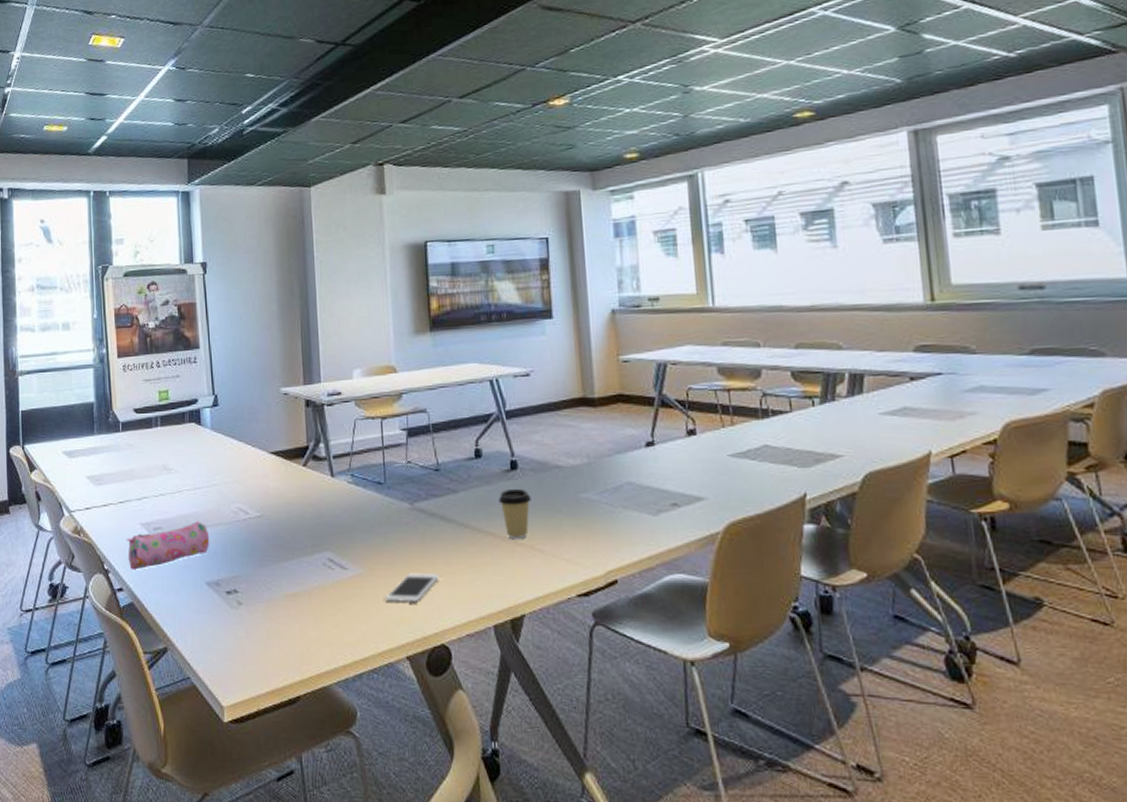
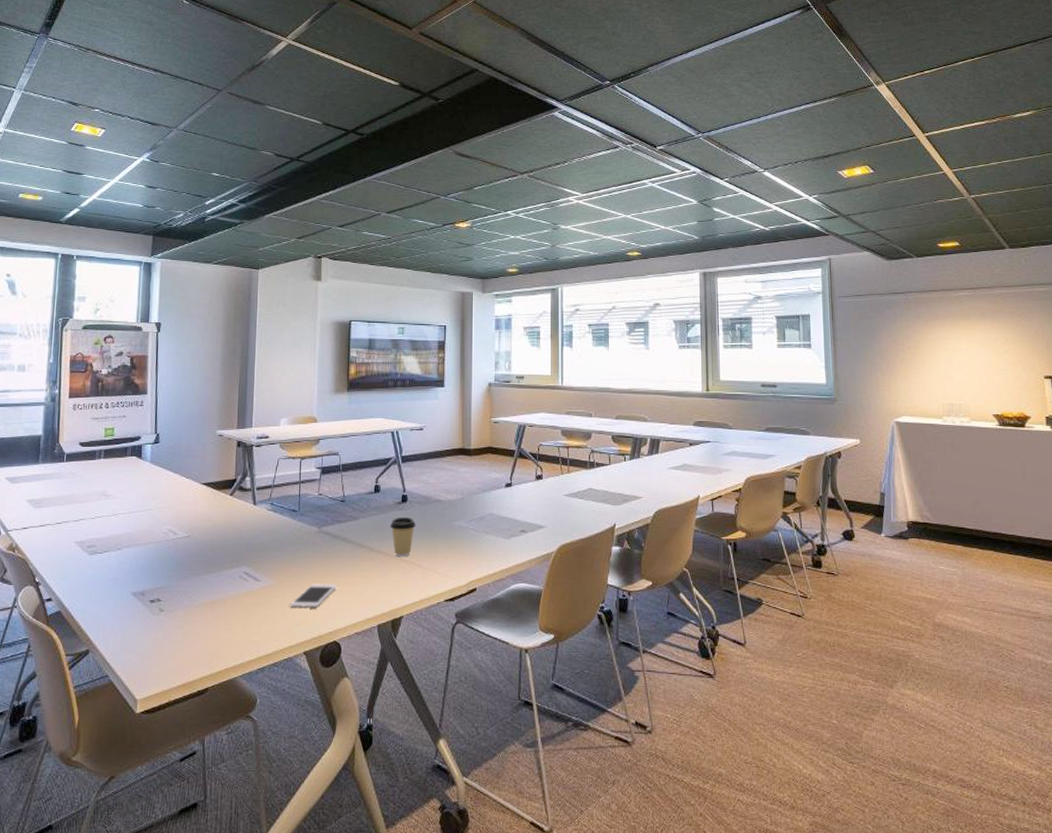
pencil case: present [126,521,210,570] -> none [59,540,140,583]

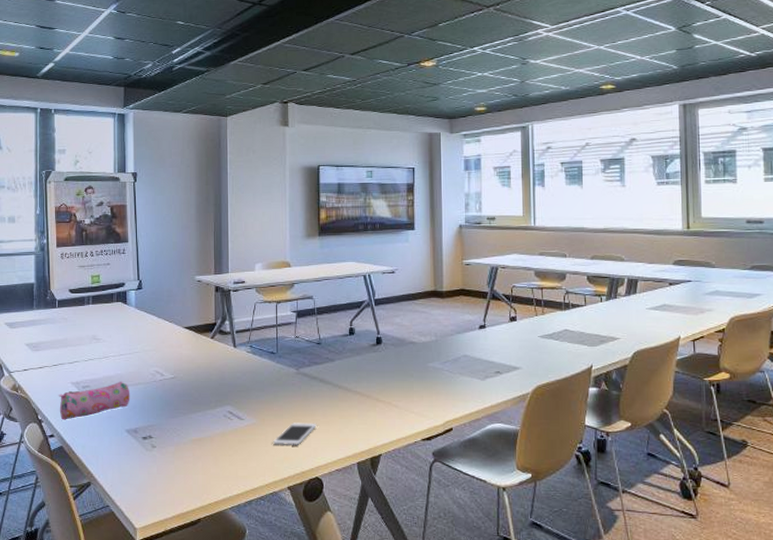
pencil case: none [59,540,140,583] -> present [58,381,130,420]
coffee cup: present [389,516,416,557] -> none [365,358,391,398]

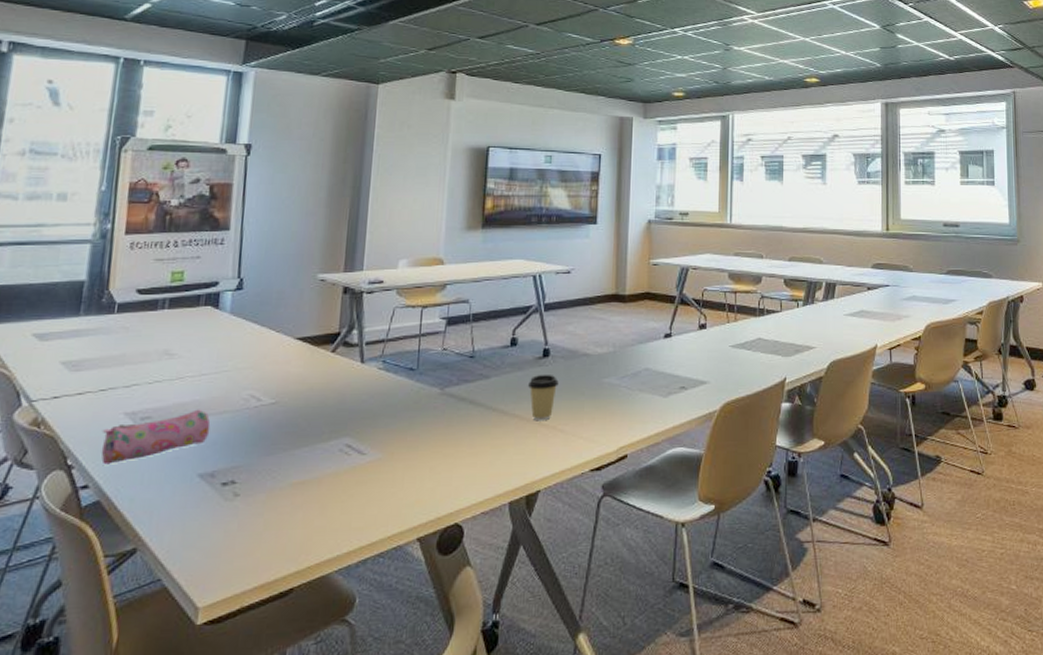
cell phone: present [273,423,317,445] -> none [403,455,462,485]
coffee cup: none [365,358,391,398] -> present [527,374,559,421]

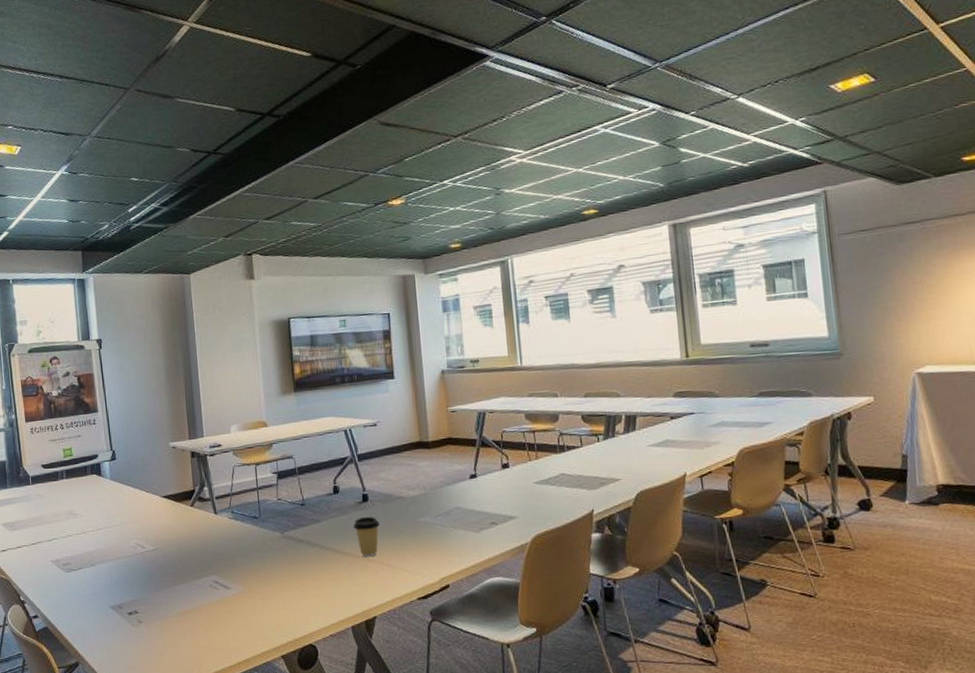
pencil case: present [101,409,211,465] -> none [39,556,113,600]

